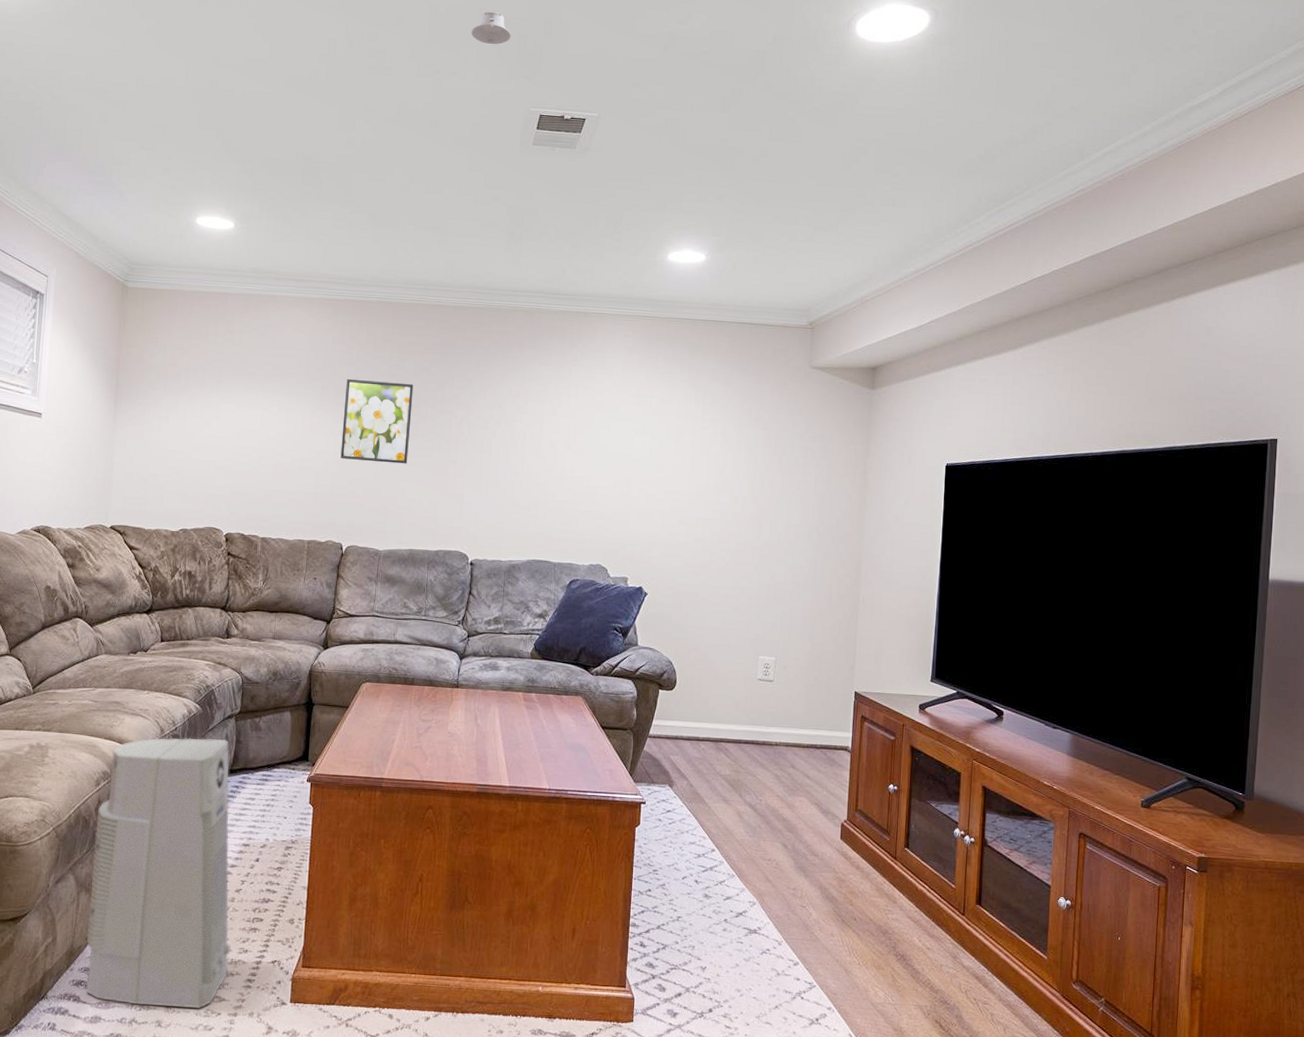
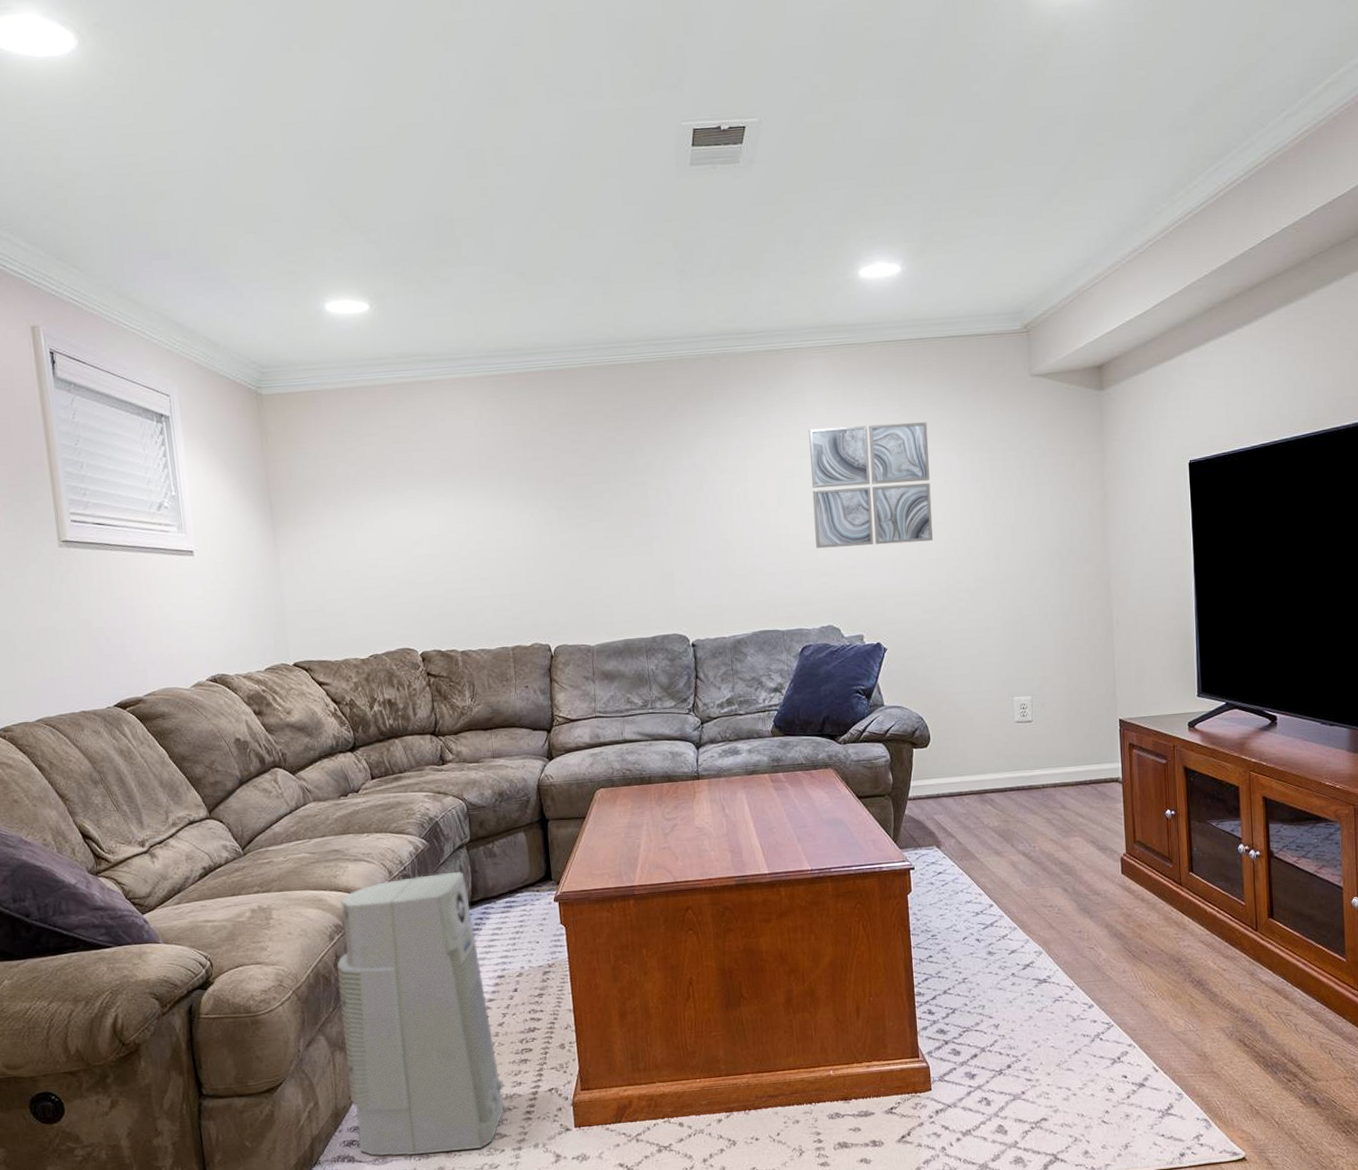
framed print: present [340,378,414,464] -> none [525,458,607,552]
recessed light: present [471,11,512,45] -> none [601,13,647,53]
wall art: none [596,386,711,501] -> present [808,422,933,549]

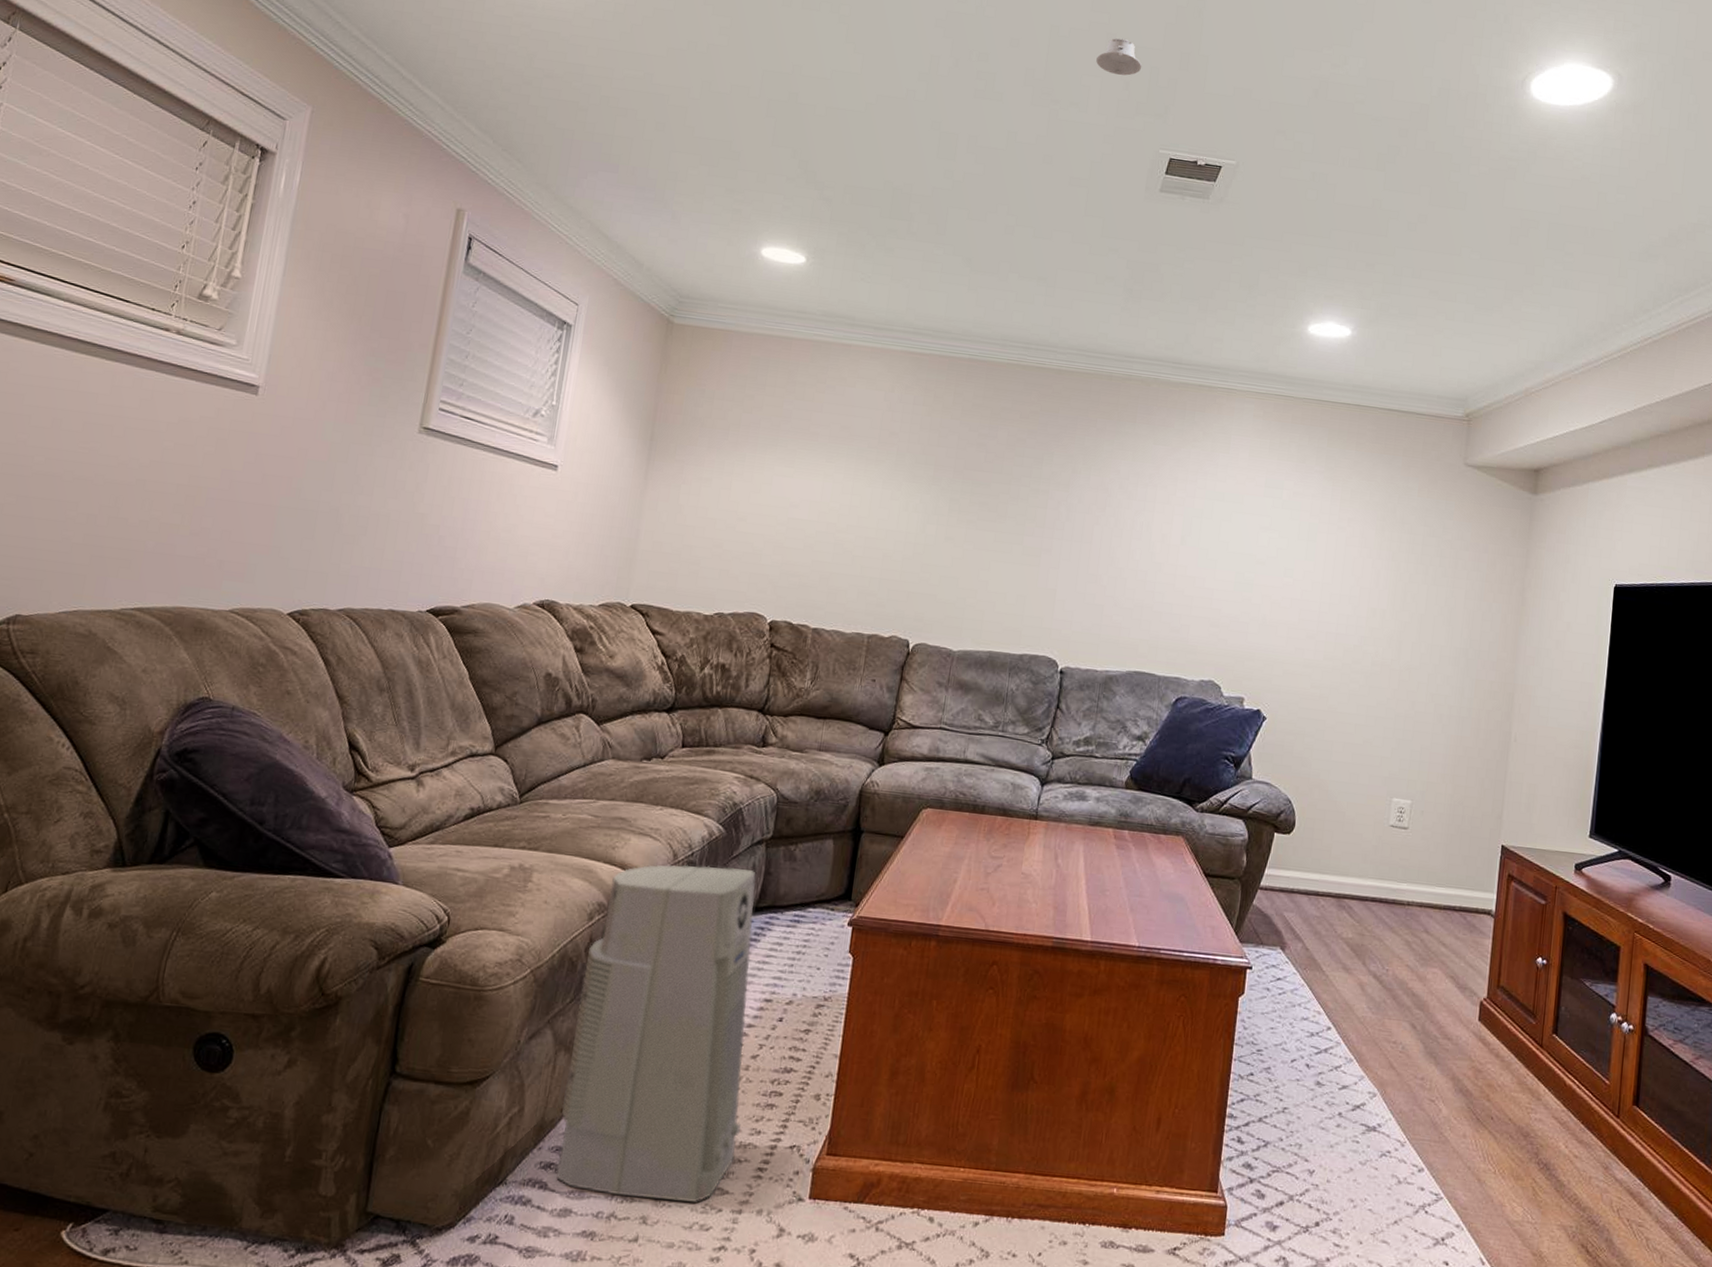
recessed light: none [601,13,647,53] -> present [1096,38,1142,76]
wall art: present [808,422,933,549] -> none [1212,472,1351,613]

